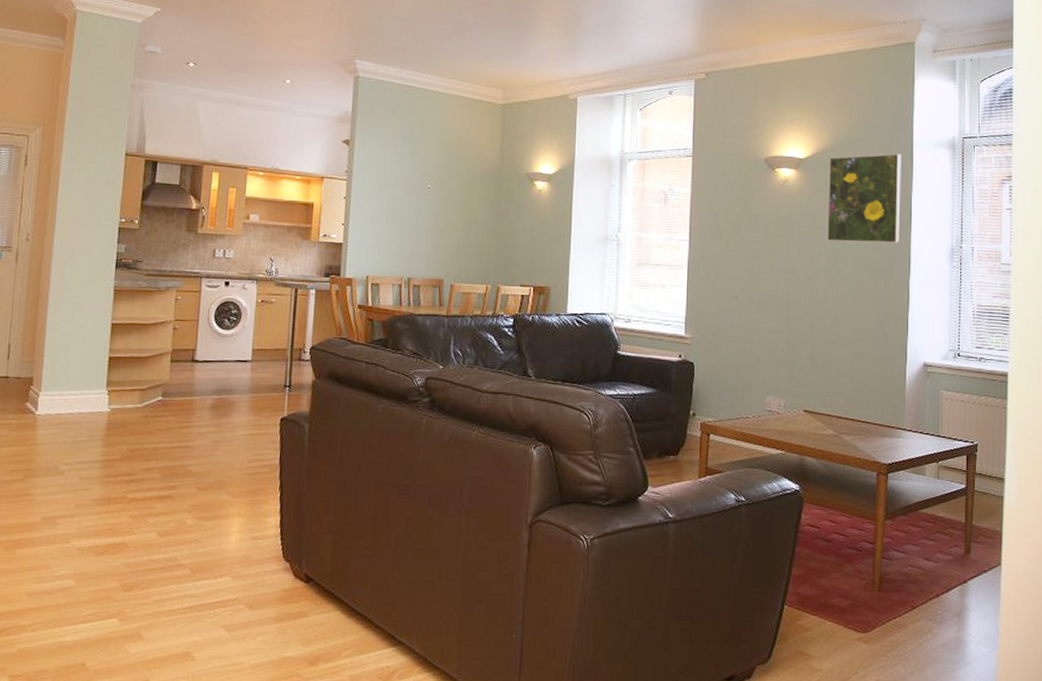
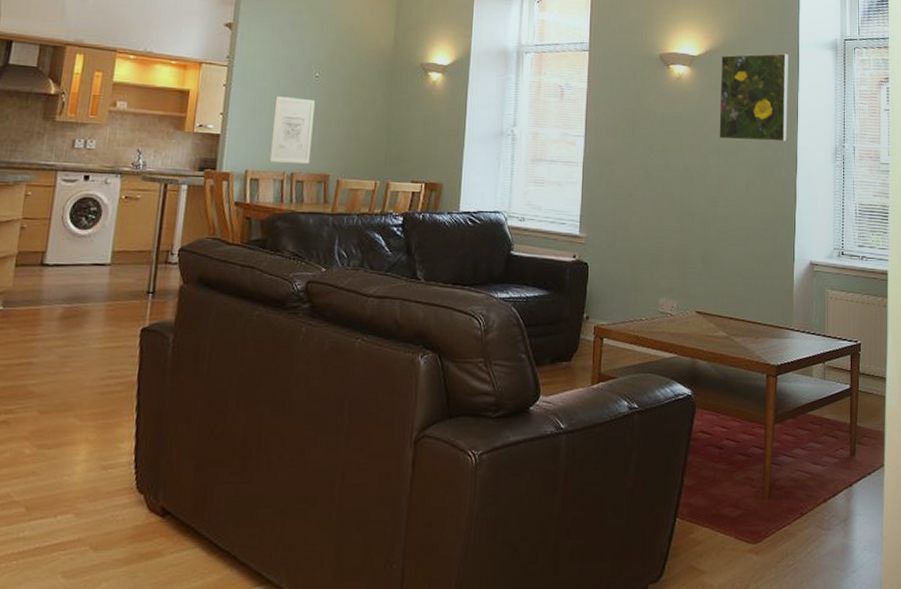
wall art: none [388,207,428,269] -> present [269,96,315,164]

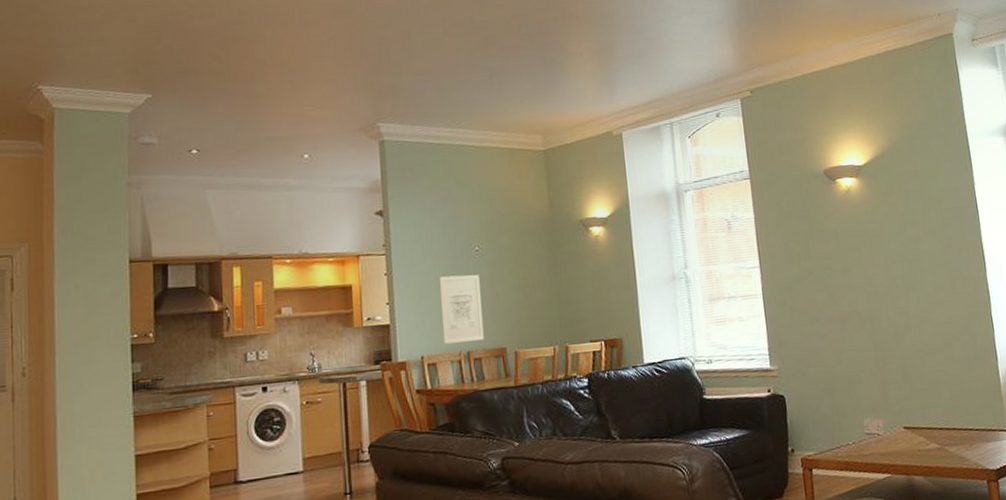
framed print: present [719,53,788,142] -> none [888,148,971,248]

